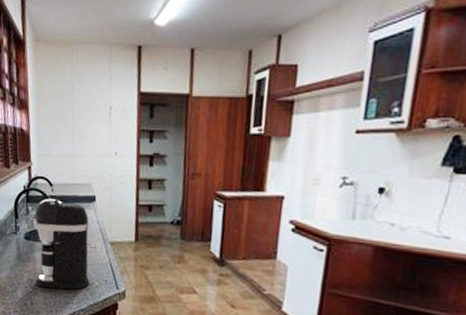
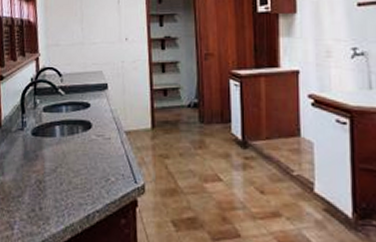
coffee maker: present [34,198,90,290] -> none [43,89,105,190]

